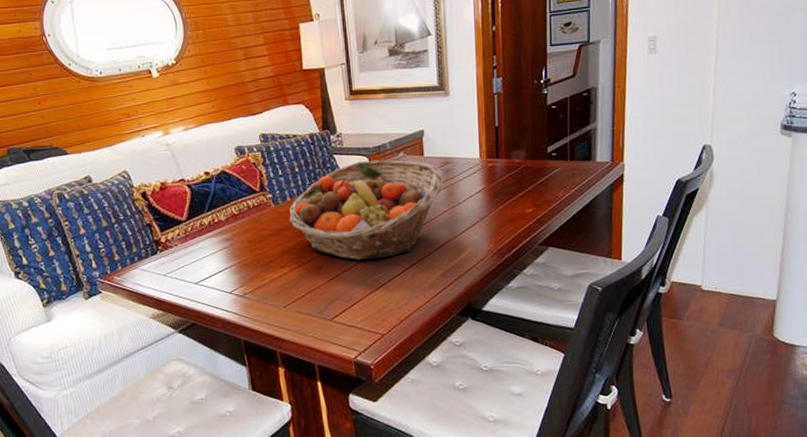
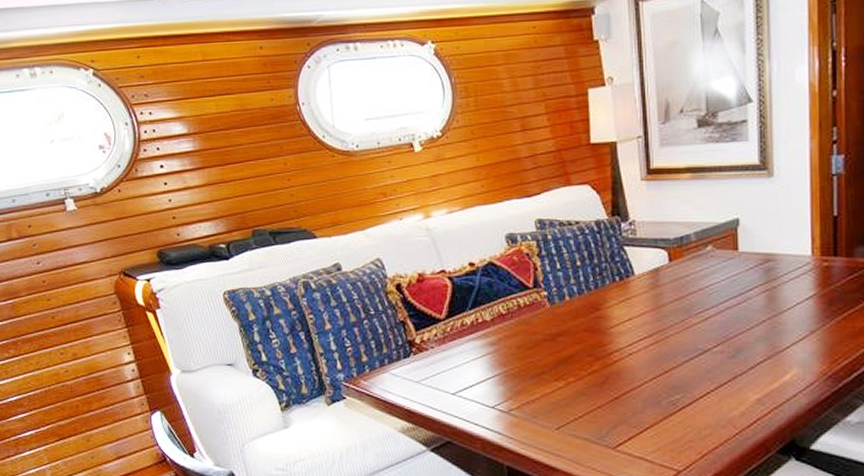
fruit basket: present [289,160,444,260] -> none [567,254,763,376]

